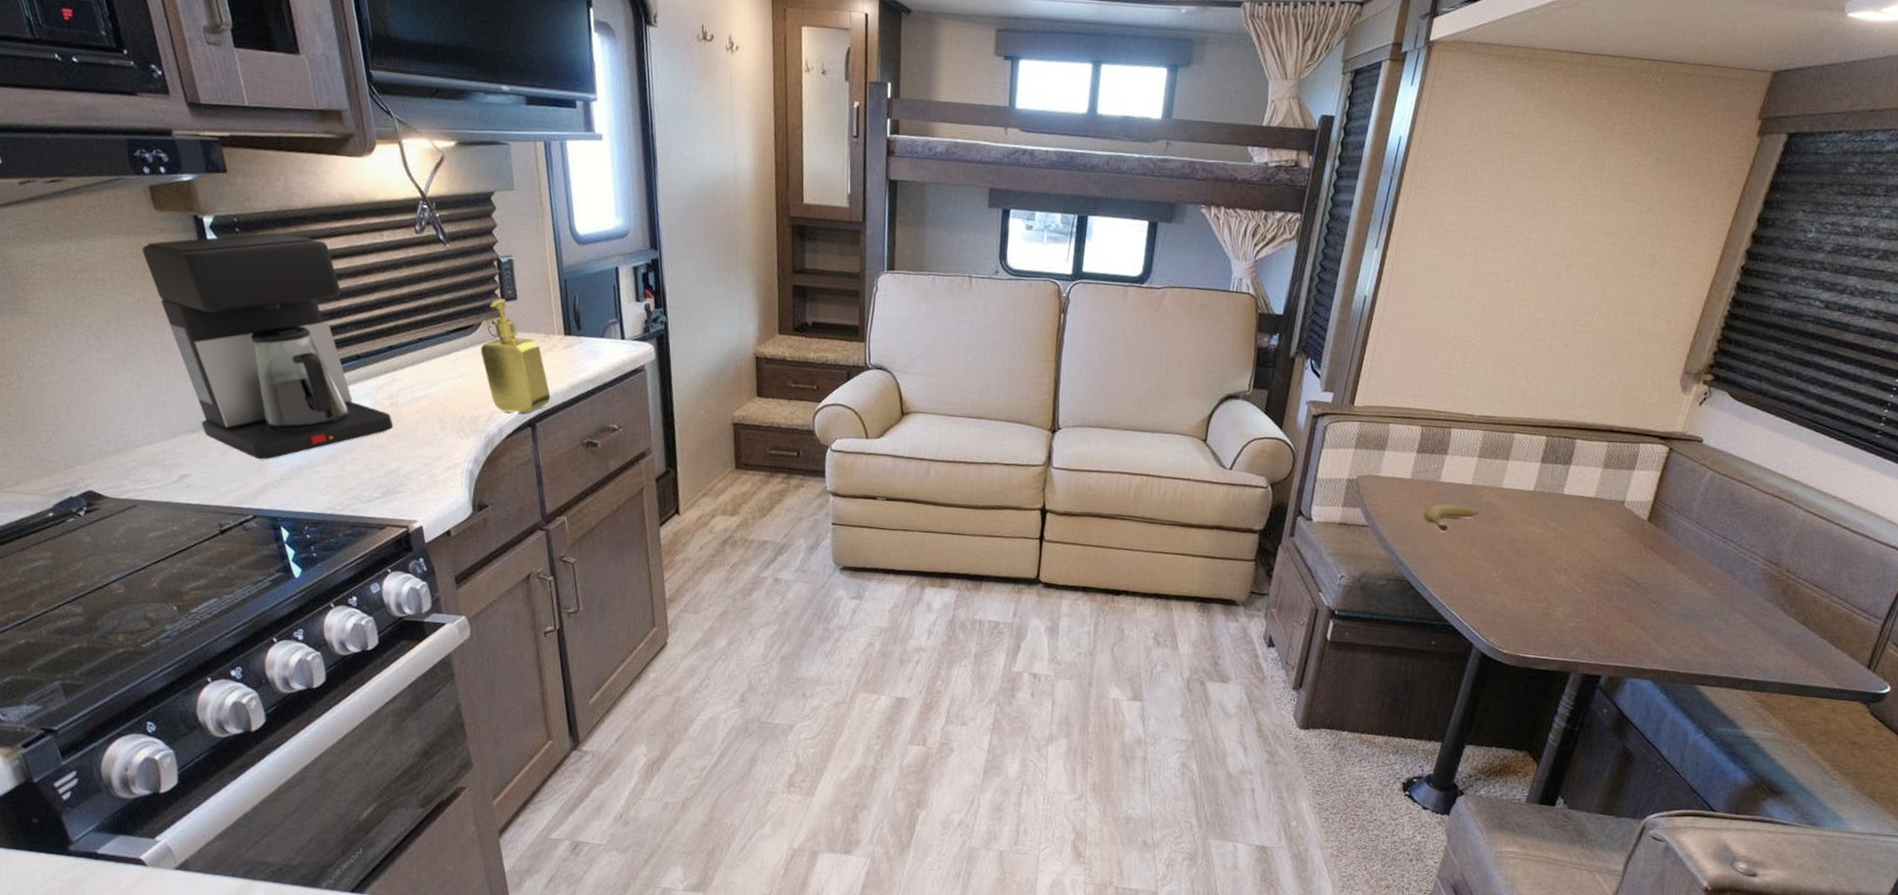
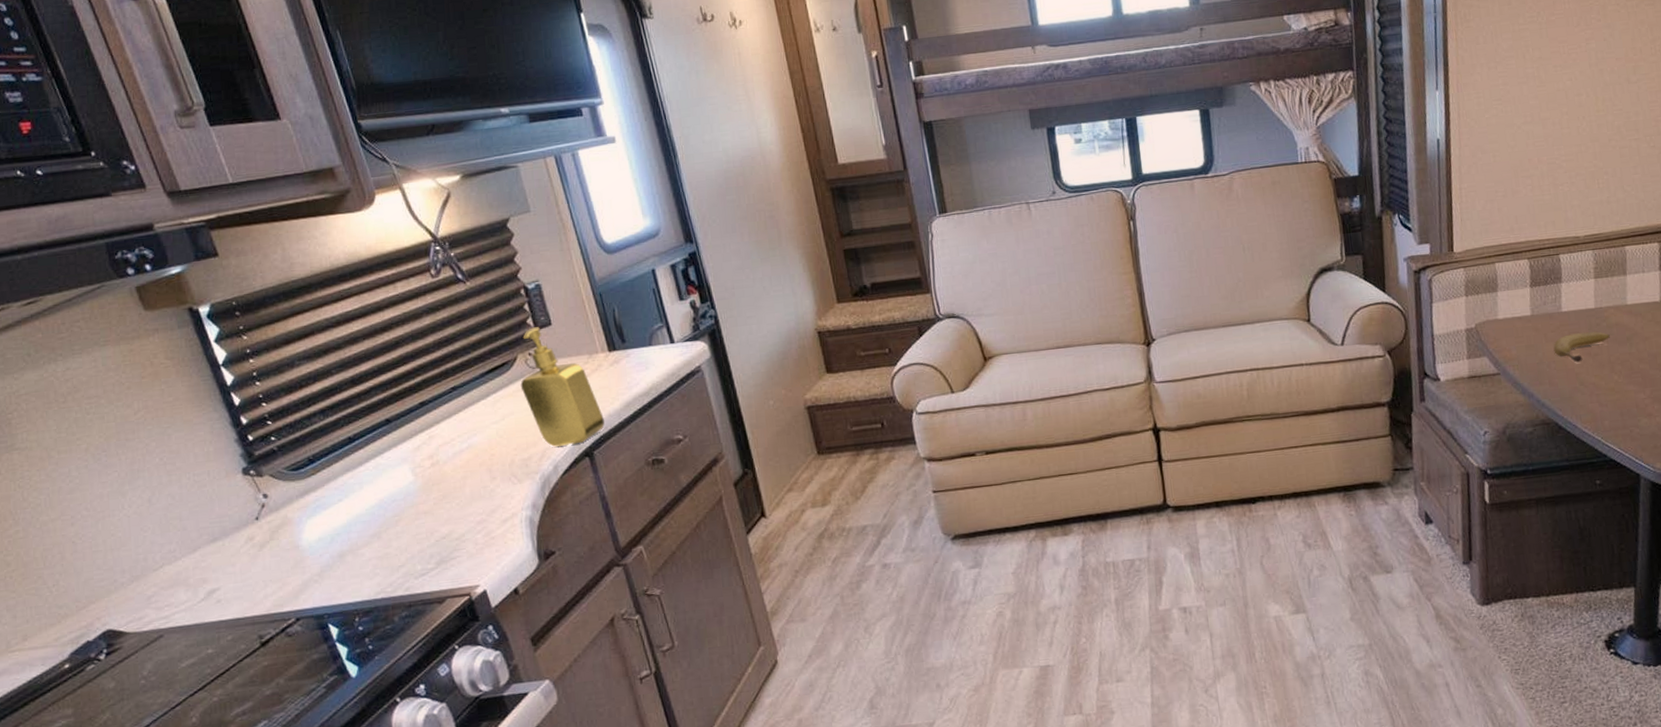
coffee maker: present [142,233,394,459] -> none [135,305,438,555]

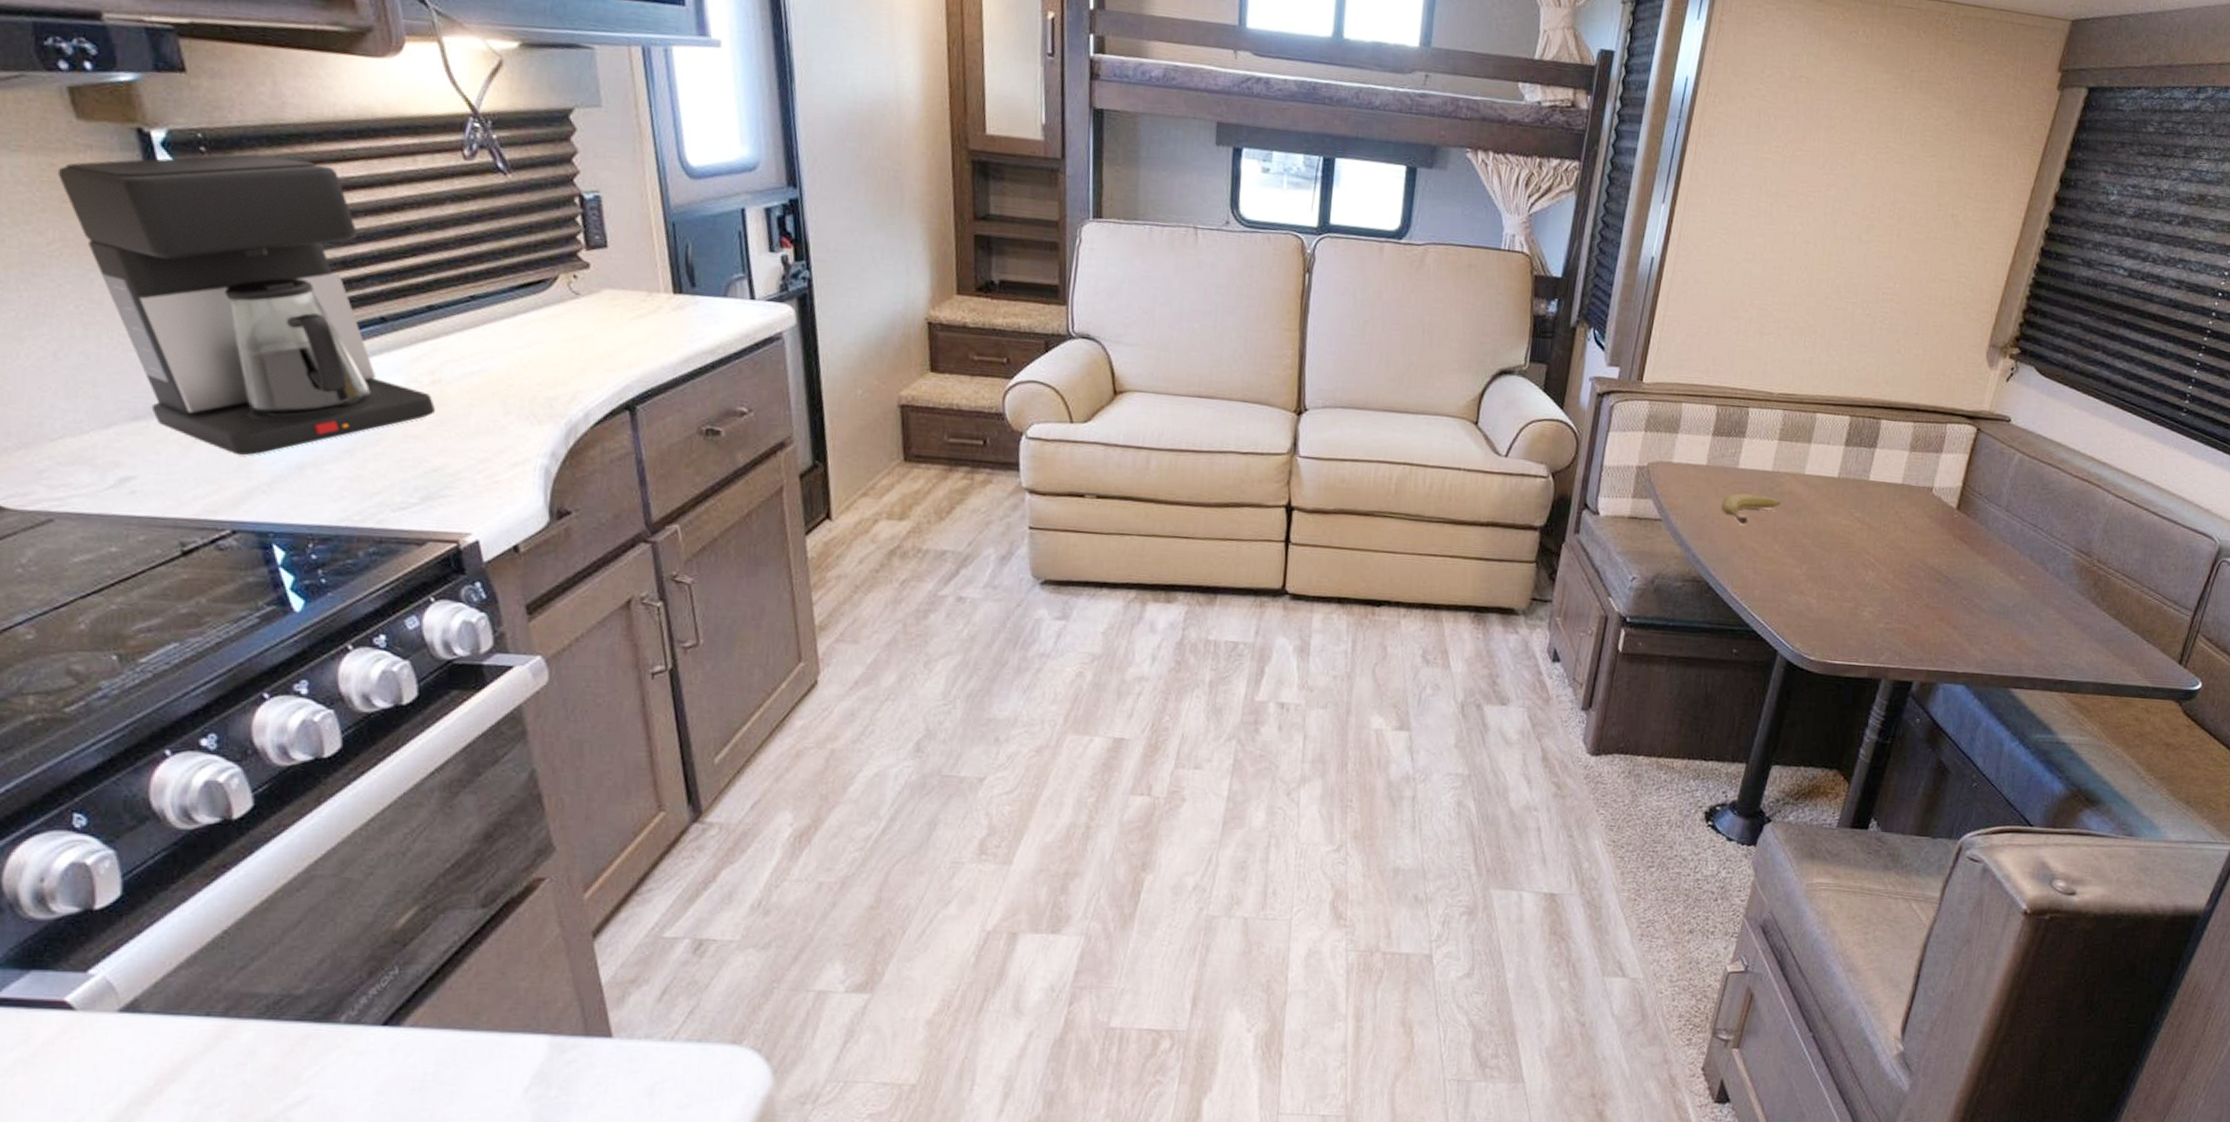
coffee maker: none [135,305,438,555] -> present [57,154,436,455]
soap dispenser: present [520,327,604,447] -> none [557,245,655,393]

